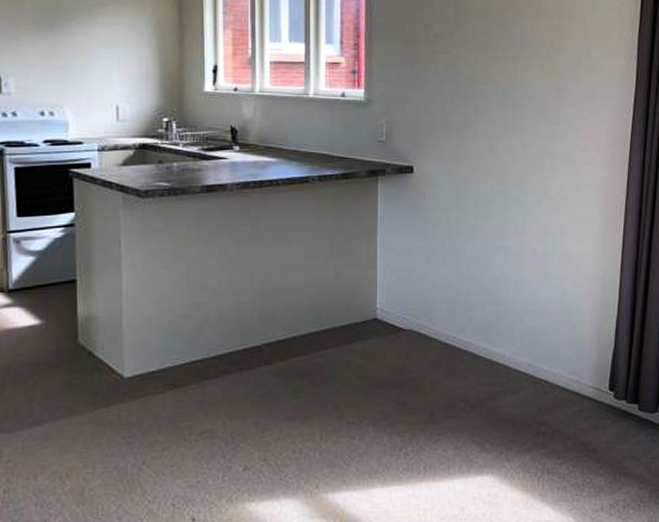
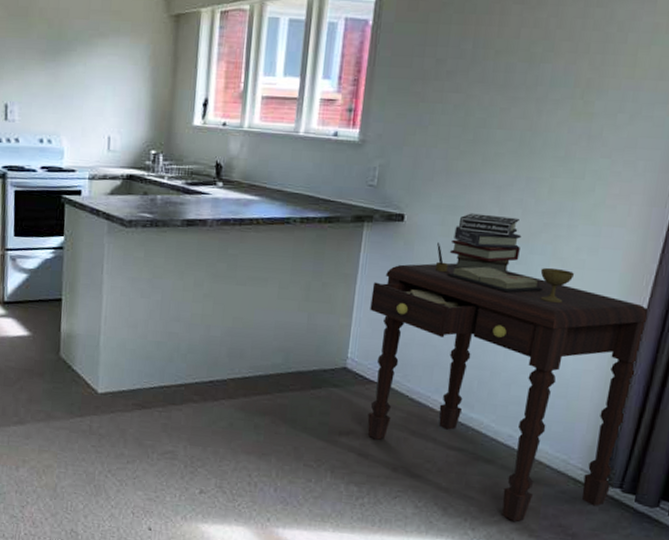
desk: none [392,161,626,447] -> present [367,213,650,522]

